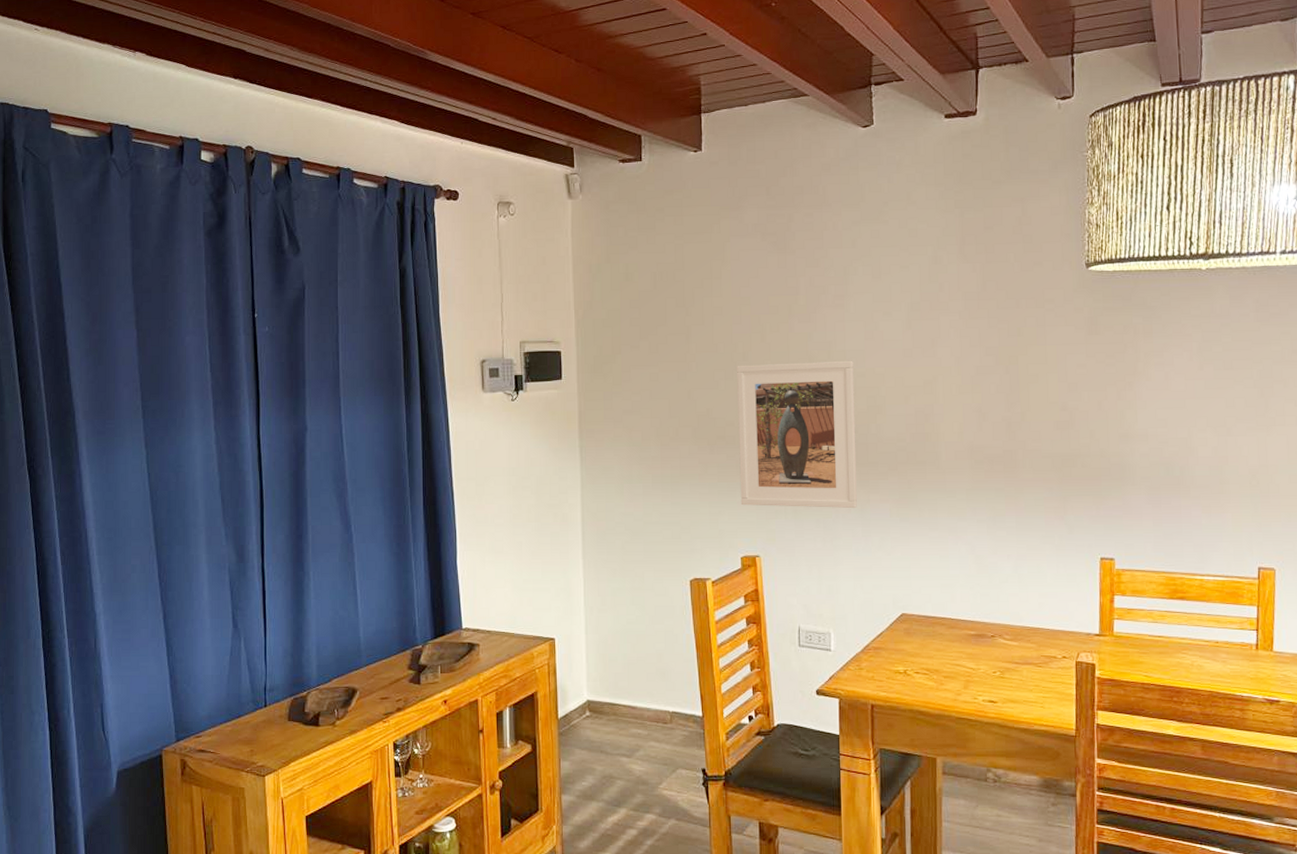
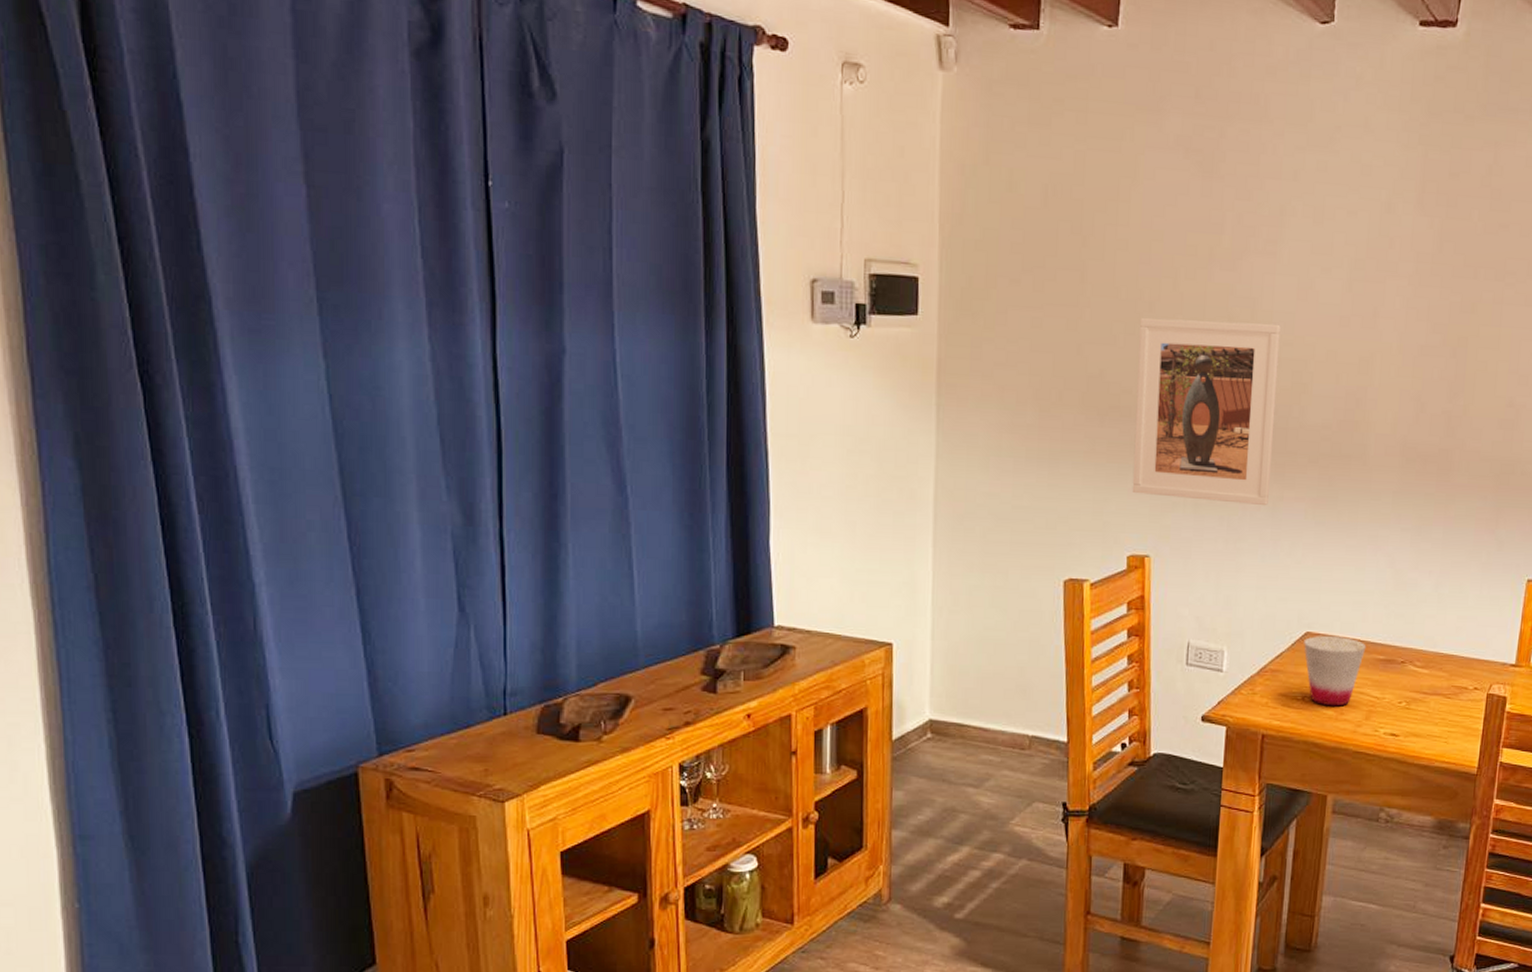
cup: none [901,616,958,678] -> present [1304,636,1367,707]

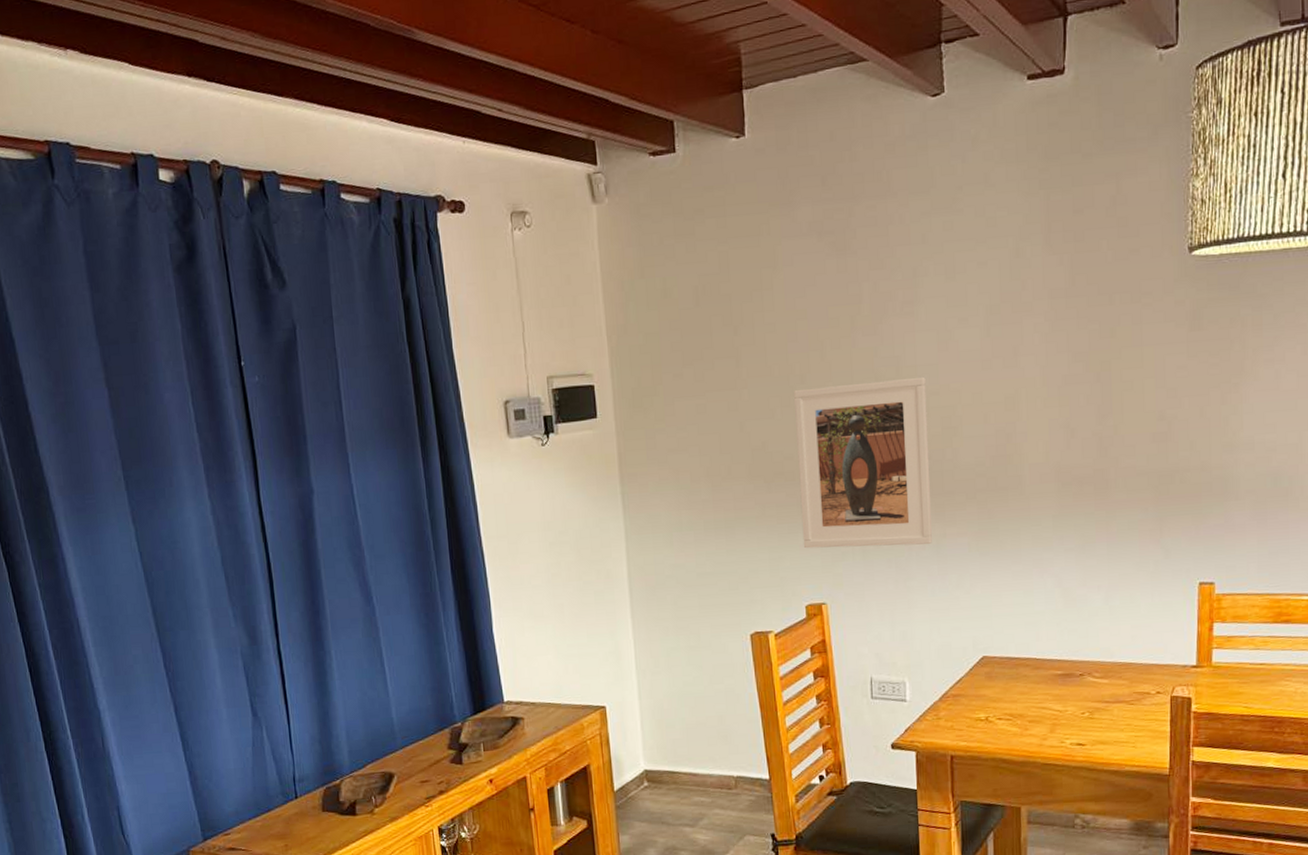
cup: present [1304,636,1367,707] -> none [981,657,1043,724]

